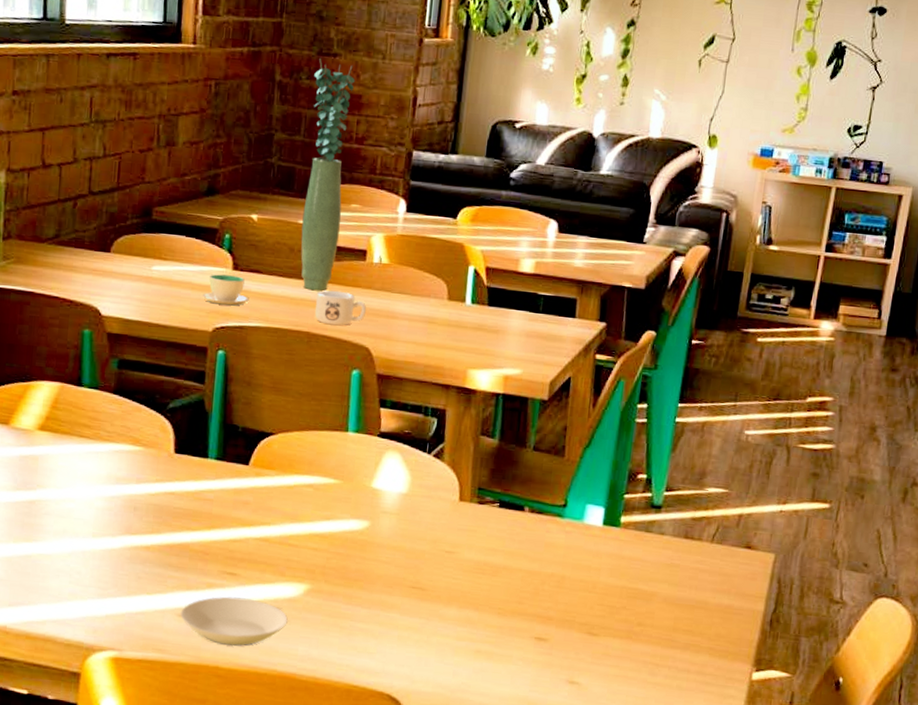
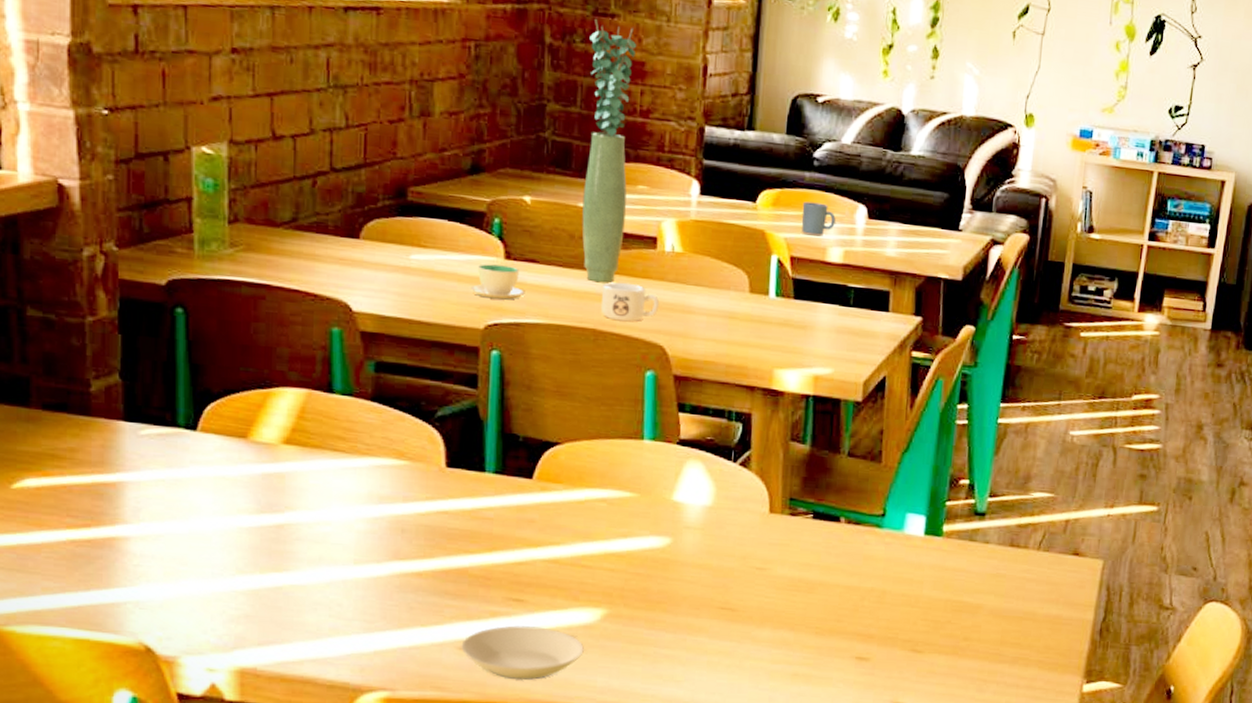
mug: none [497,217,529,249] -> present [801,201,836,237]

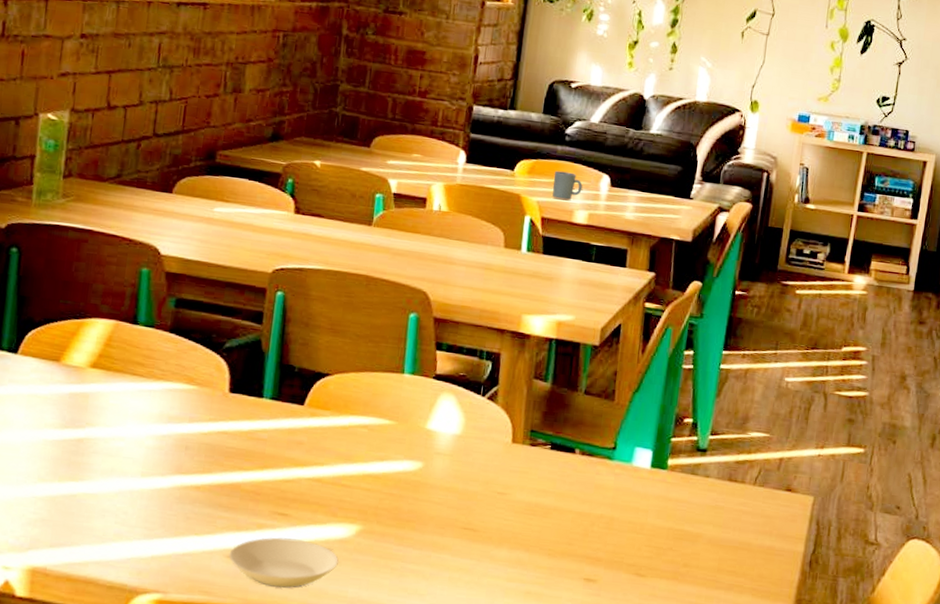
cup: present [470,264,525,300] -> none [263,217,310,249]
vase: present [581,18,637,284] -> none [362,15,420,237]
mug: present [600,282,660,322] -> none [373,235,426,271]

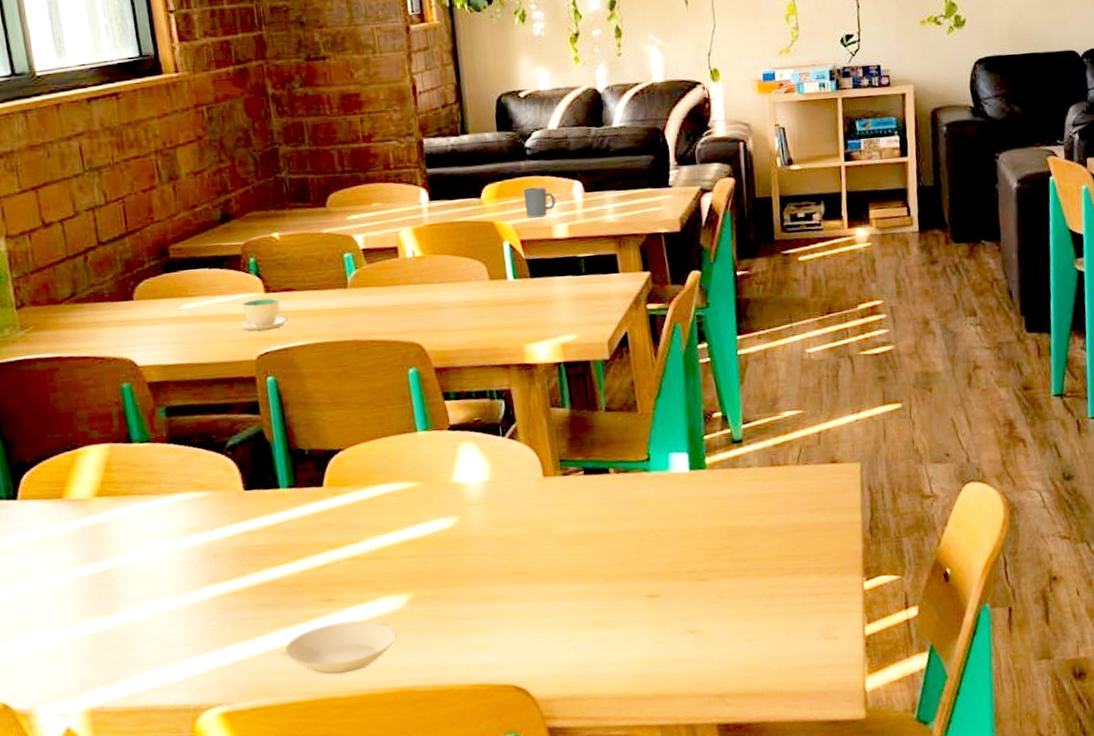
cup: none [263,217,310,249] -> present [238,298,288,331]

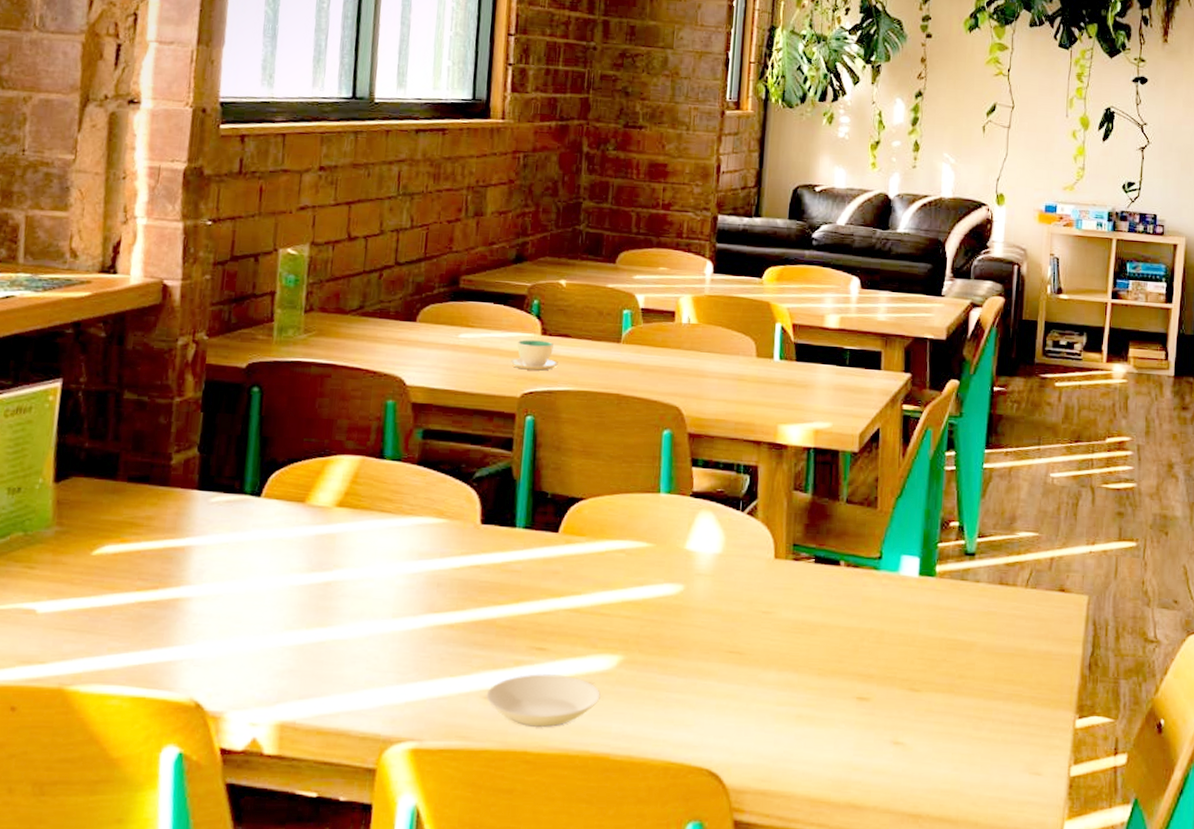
mug: present [523,187,556,218] -> none [802,276,832,306]

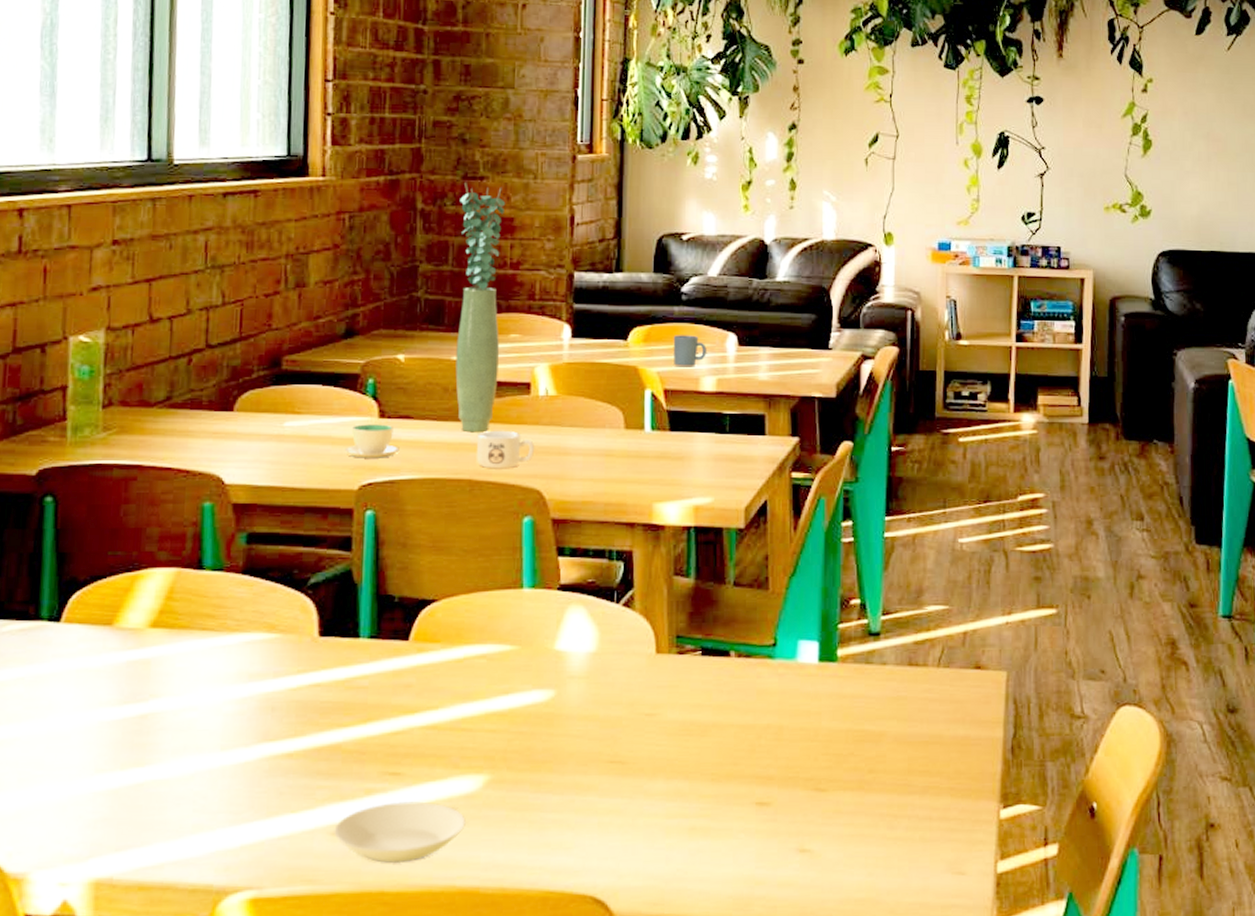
vase: none [609,130,661,353] -> present [455,182,506,433]
mug: none [624,351,677,387] -> present [475,430,535,469]
mug: none [802,276,832,306] -> present [673,335,707,367]

